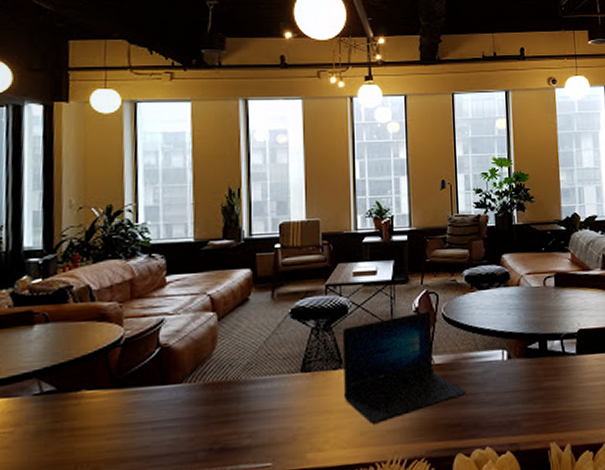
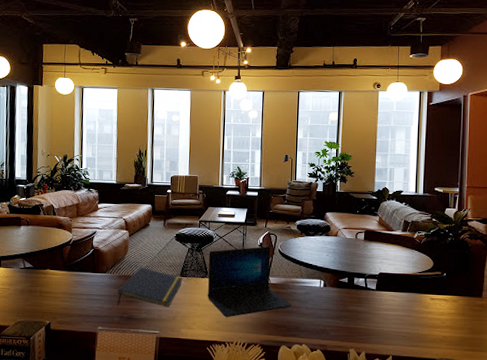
notepad: none [202,366,306,432] -> present [117,267,184,307]

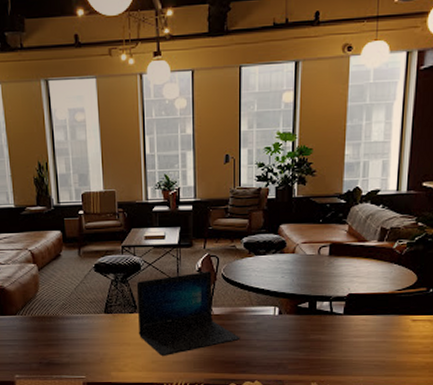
notepad: present [117,267,184,307] -> none [32,306,109,350]

